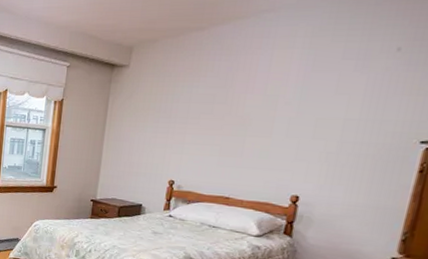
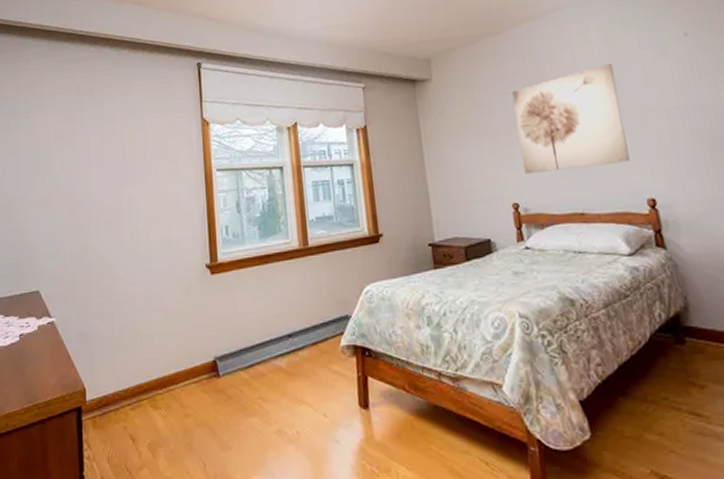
wall art: none [188,69,308,162] -> present [512,63,630,175]

